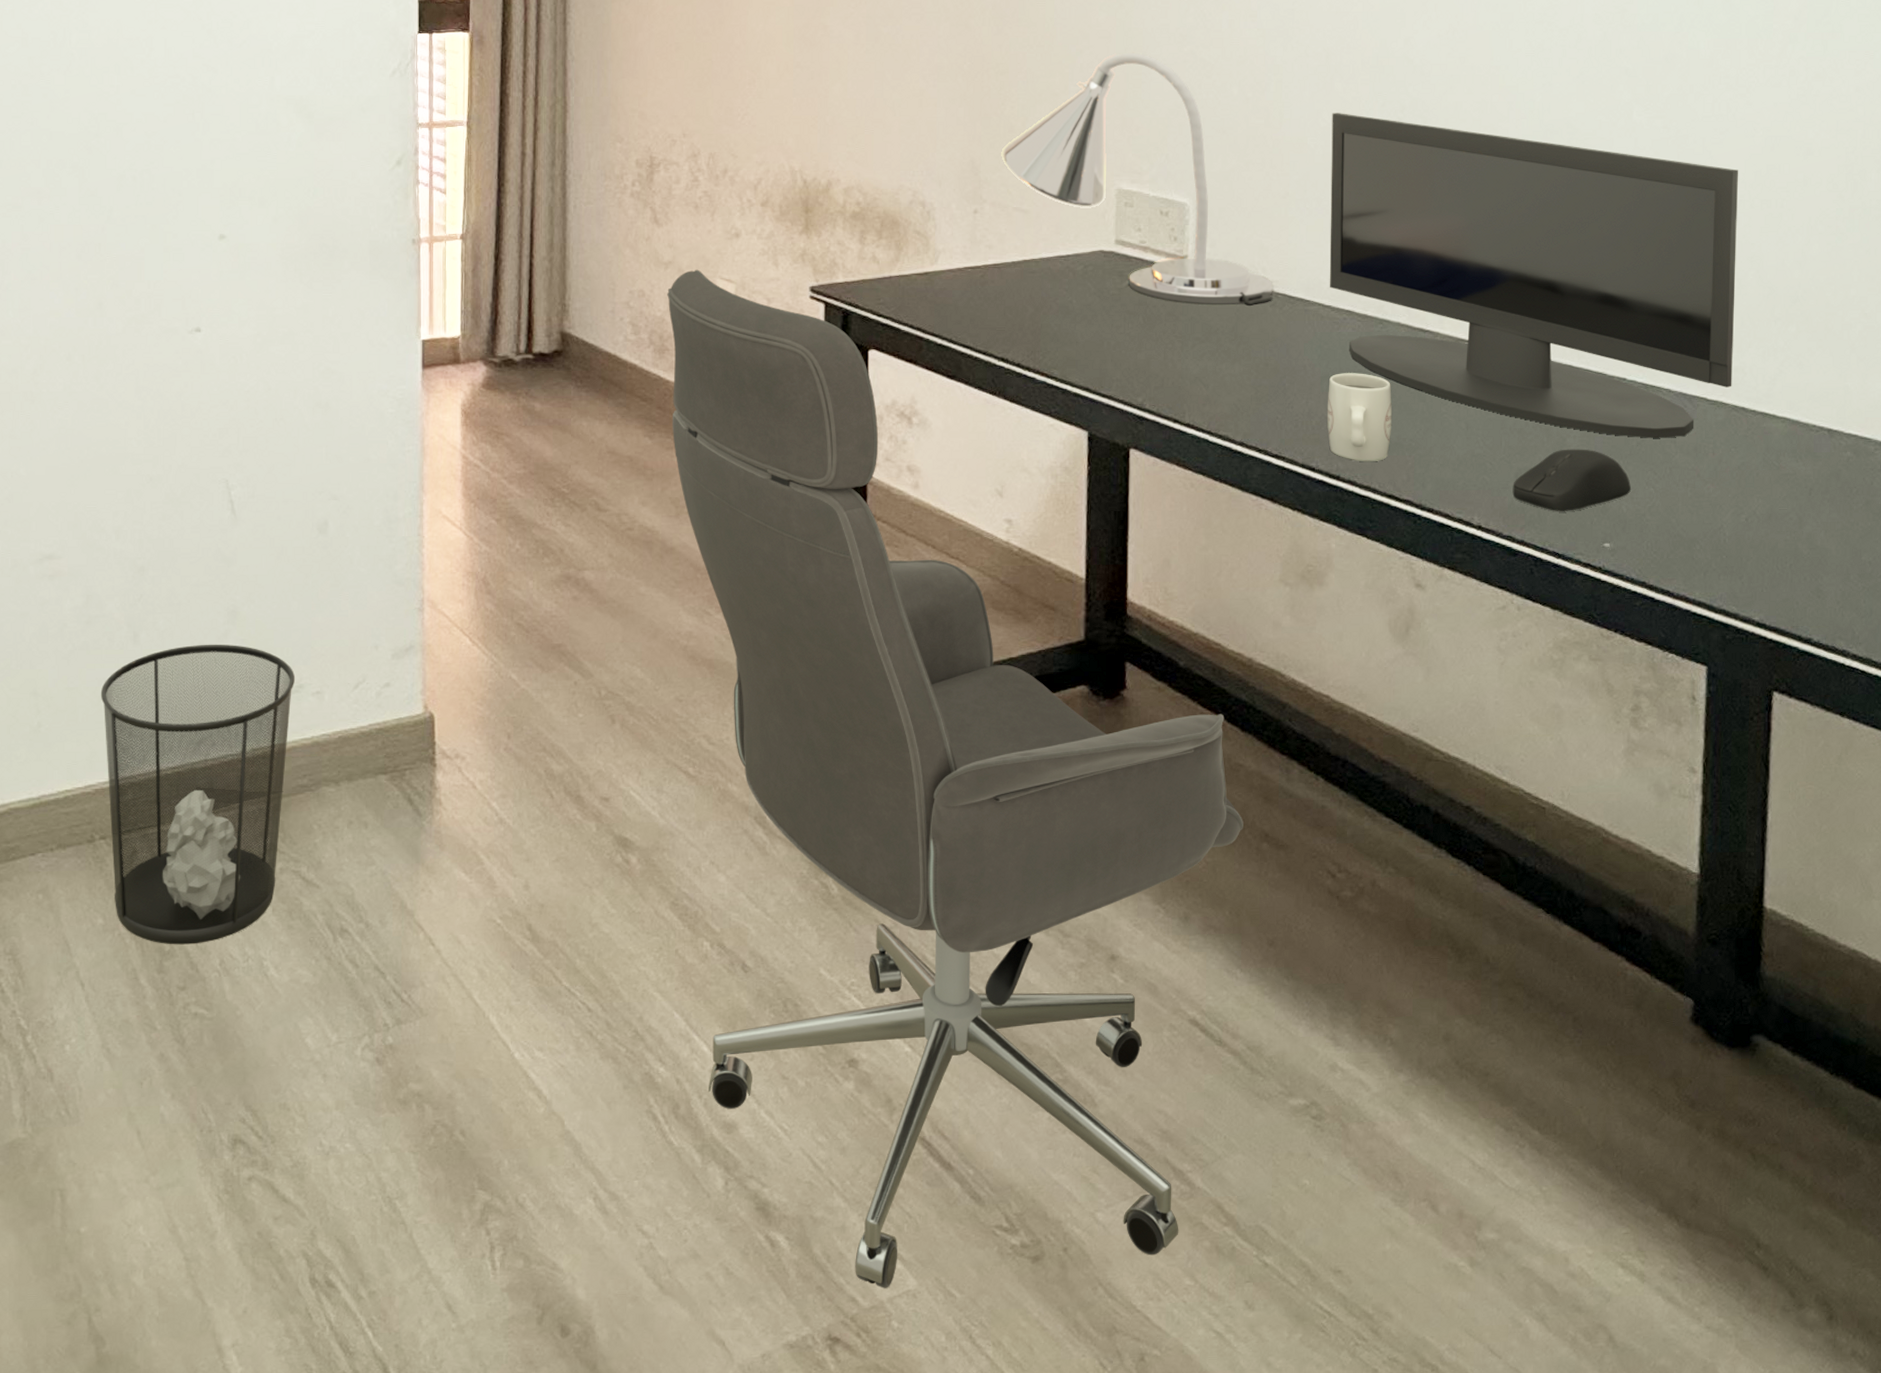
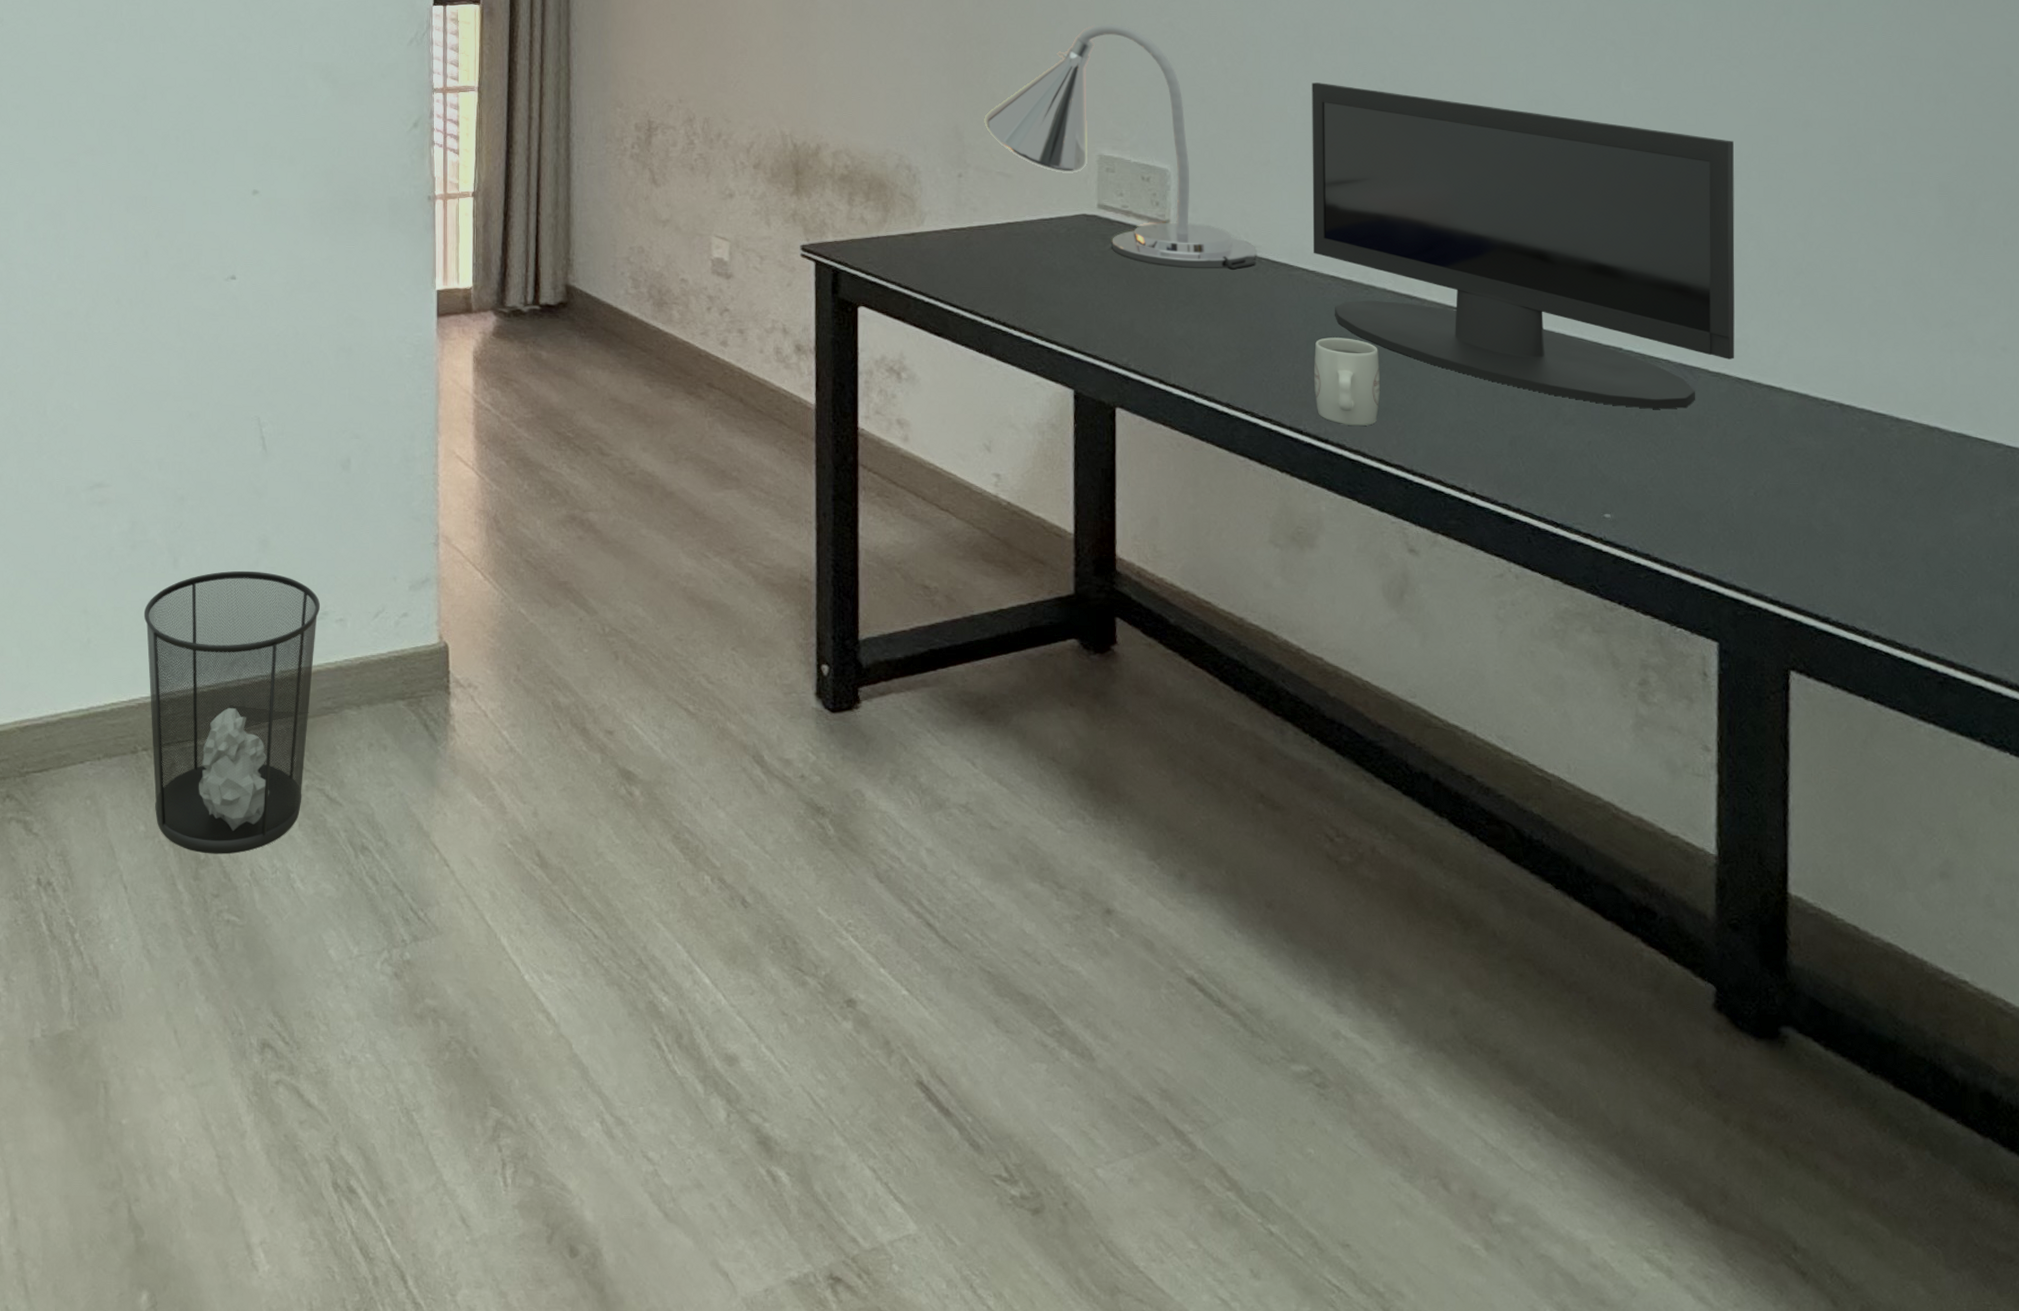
office chair: present [667,269,1243,1289] -> none [665,227,1238,1231]
computer mouse: present [1512,449,1632,511] -> none [1507,418,1632,480]

